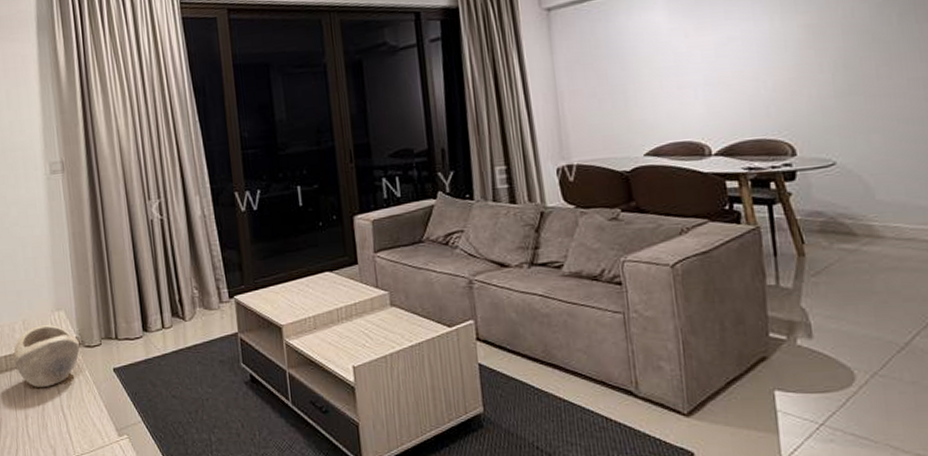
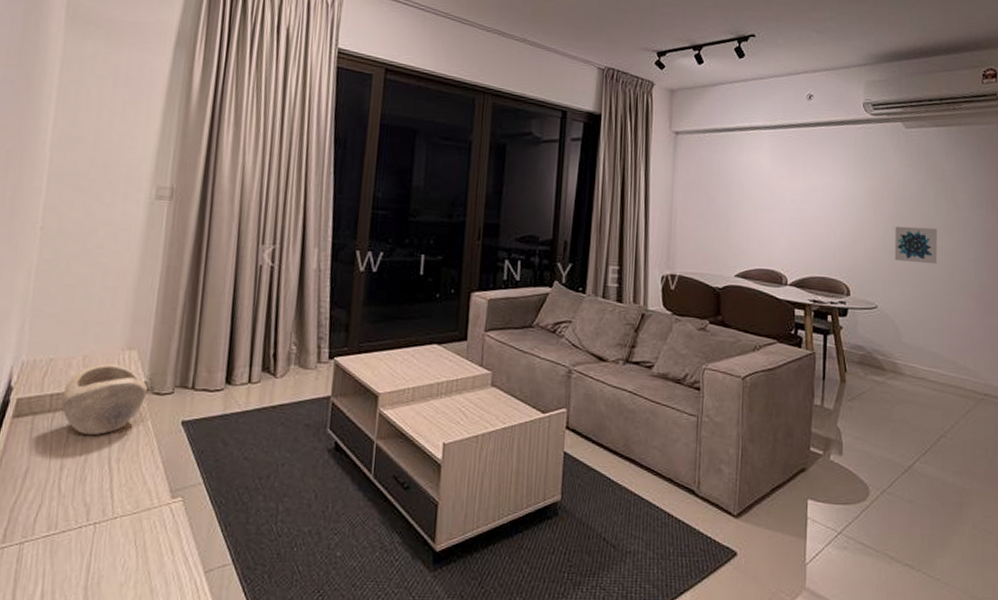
wall art: none [847,56,913,105] -> present [894,226,937,265]

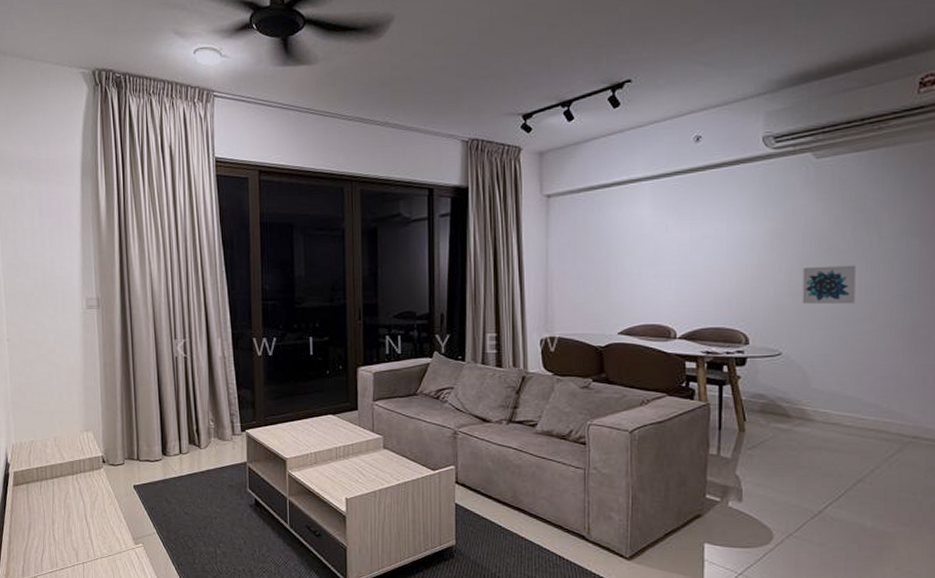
decorative bowl: present [61,363,149,435] -> none [44,442,105,497]

